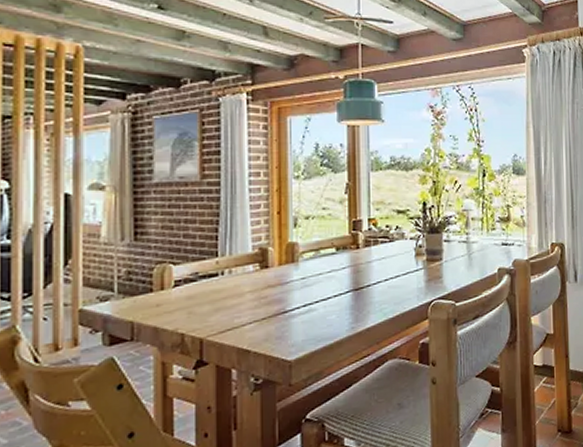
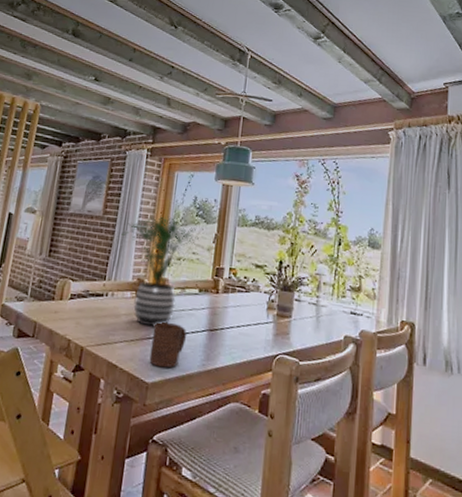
potted plant: none [229,170,327,300] -> present [121,215,199,327]
cup: none [288,290,328,341] -> present [149,322,186,368]

